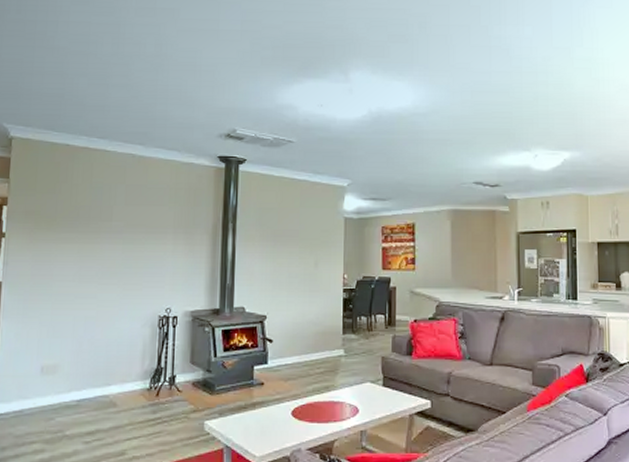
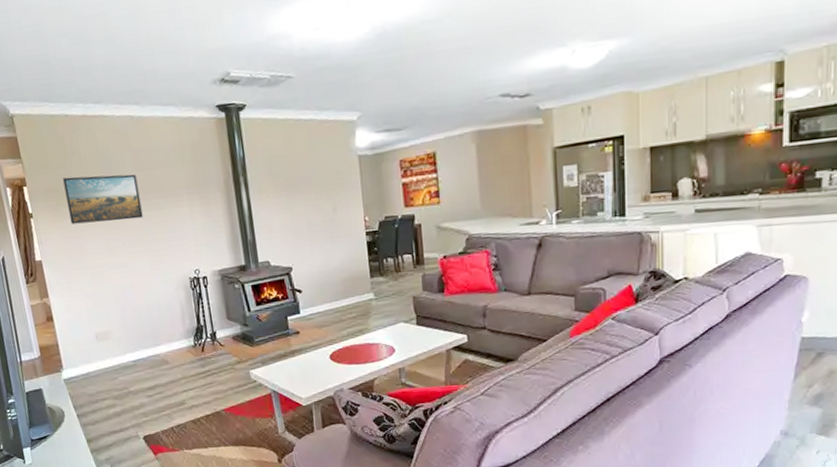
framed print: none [45,202,126,251] -> present [63,174,143,225]

